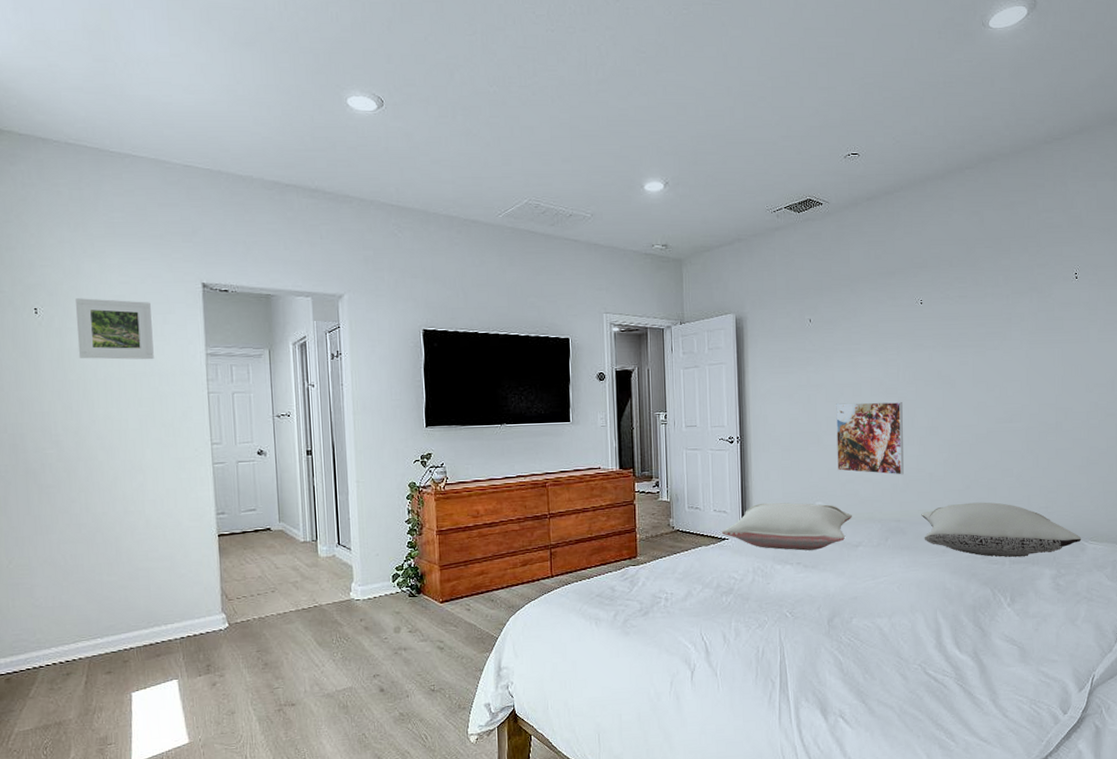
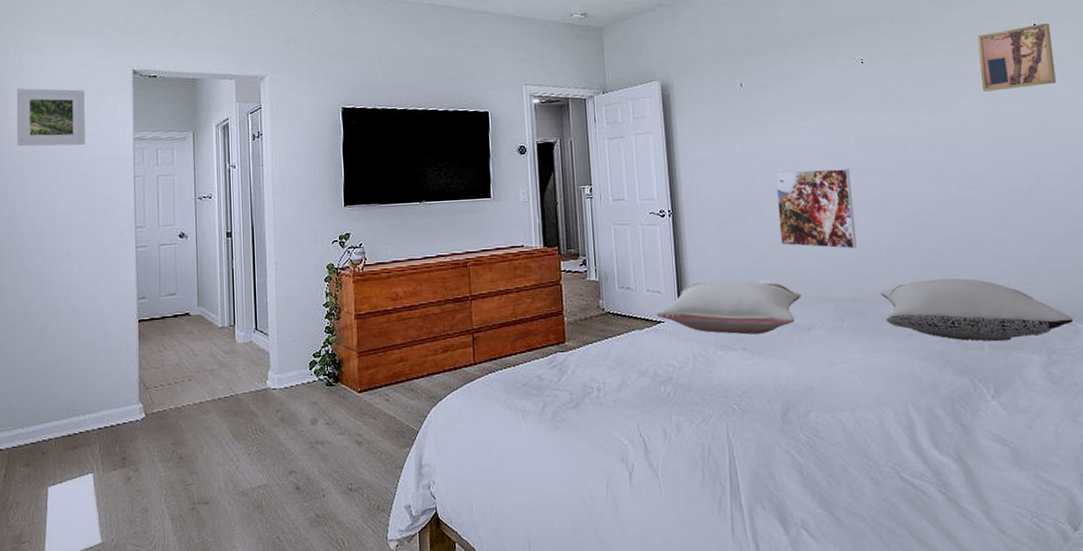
wall art: none [1025,273,1089,334] -> present [977,23,1056,92]

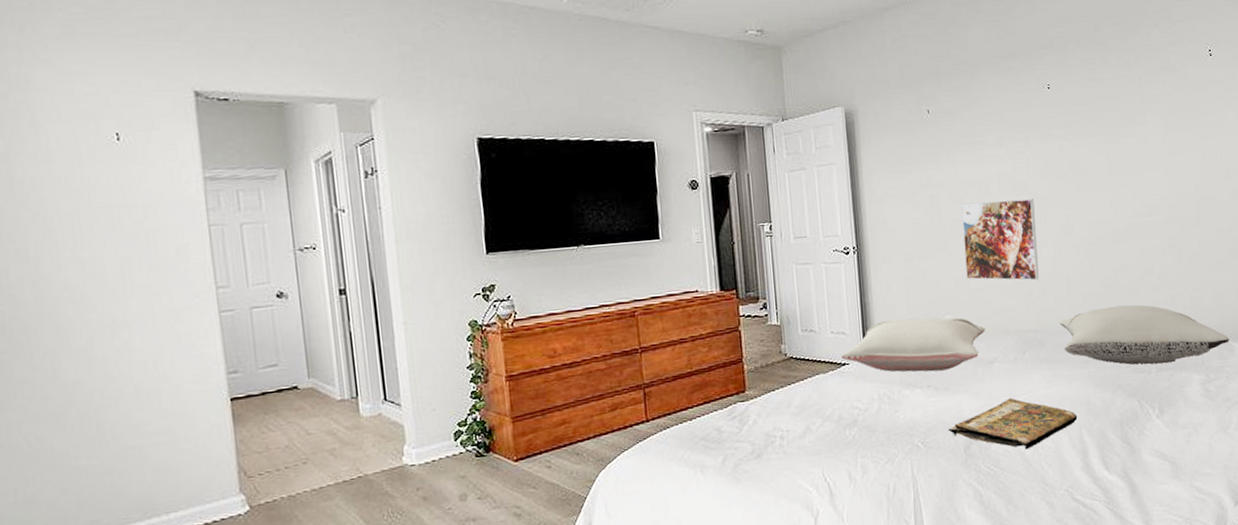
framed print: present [16,88,85,147] -> none [25,114,135,191]
book: none [764,366,903,421] -> present [948,398,1078,450]
wall art: present [977,23,1056,92] -> none [1157,49,1226,119]

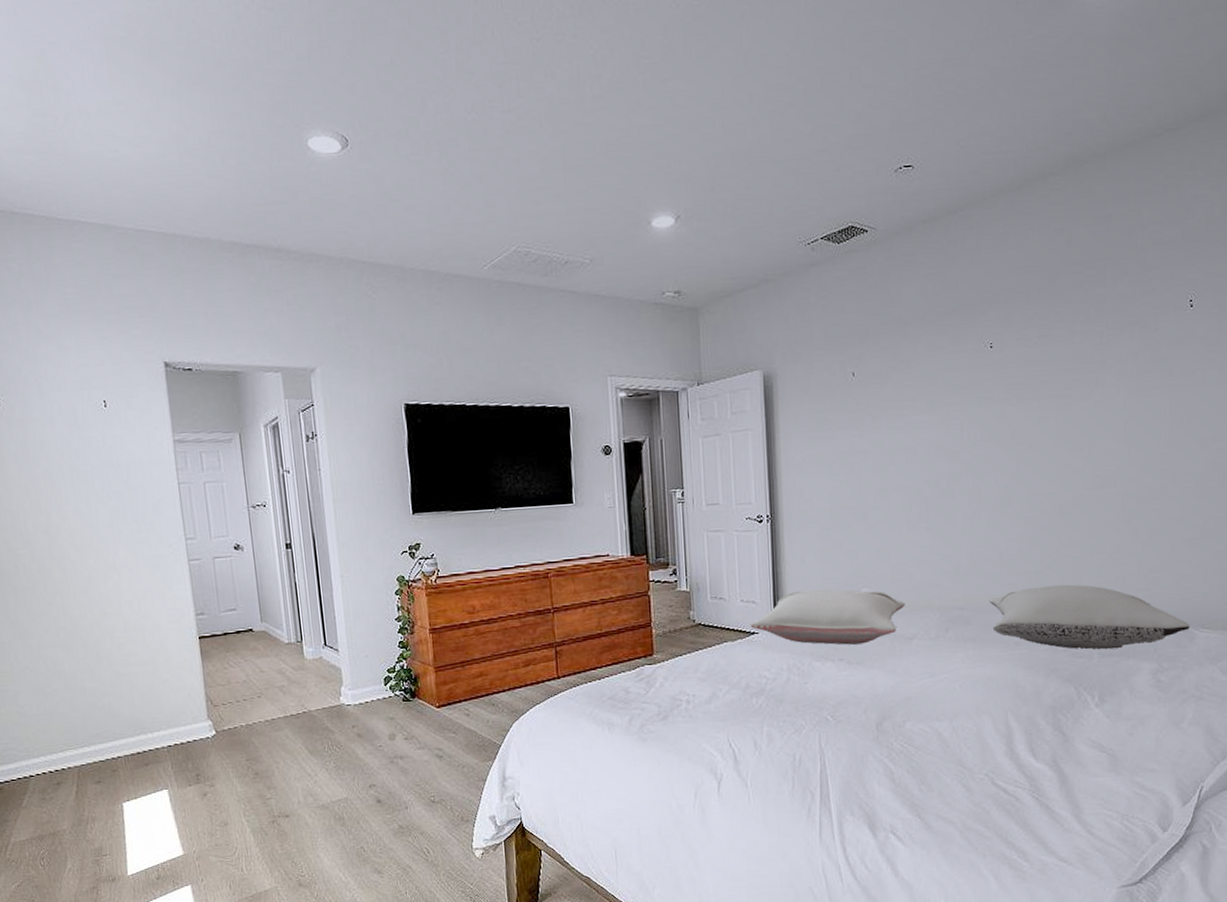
book: present [948,398,1078,450] -> none [859,676,1004,730]
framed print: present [961,199,1039,281] -> none [885,468,968,555]

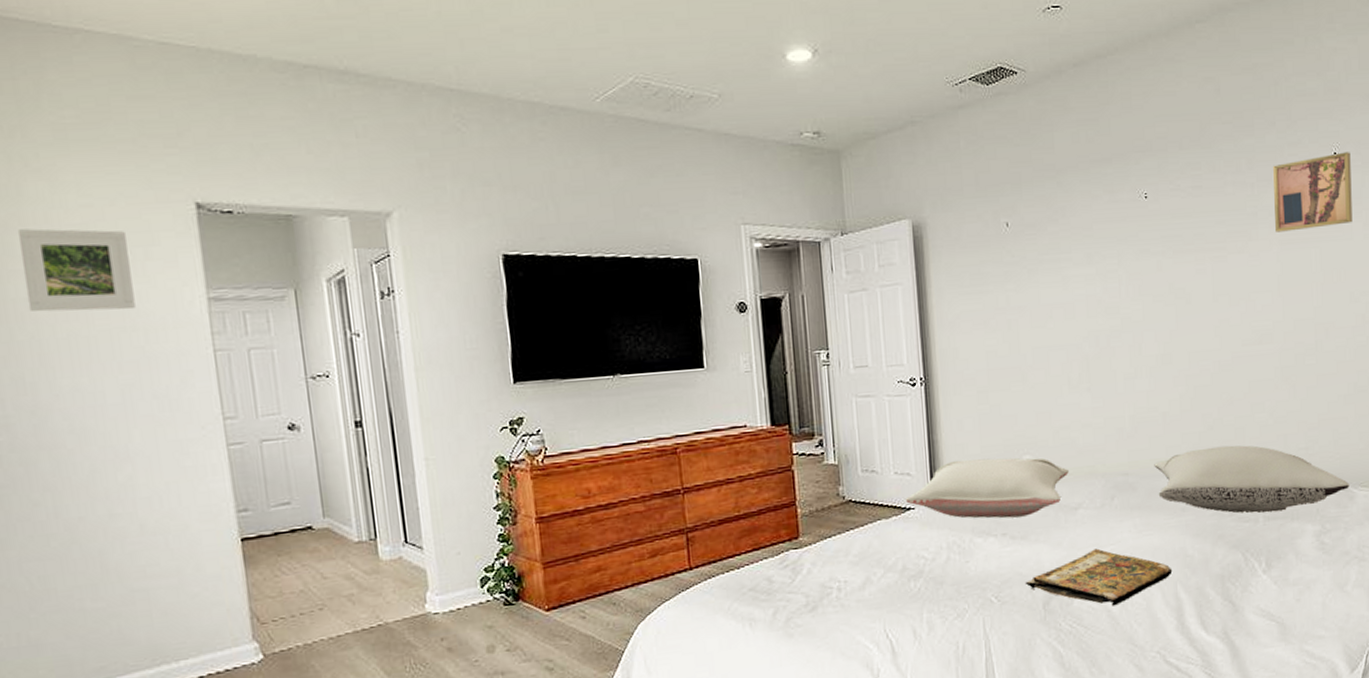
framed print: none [34,384,120,451] -> present [17,228,136,312]
book: none [859,676,1004,730] -> present [1025,548,1173,606]
wall art: none [1124,299,1208,380] -> present [1273,152,1353,232]

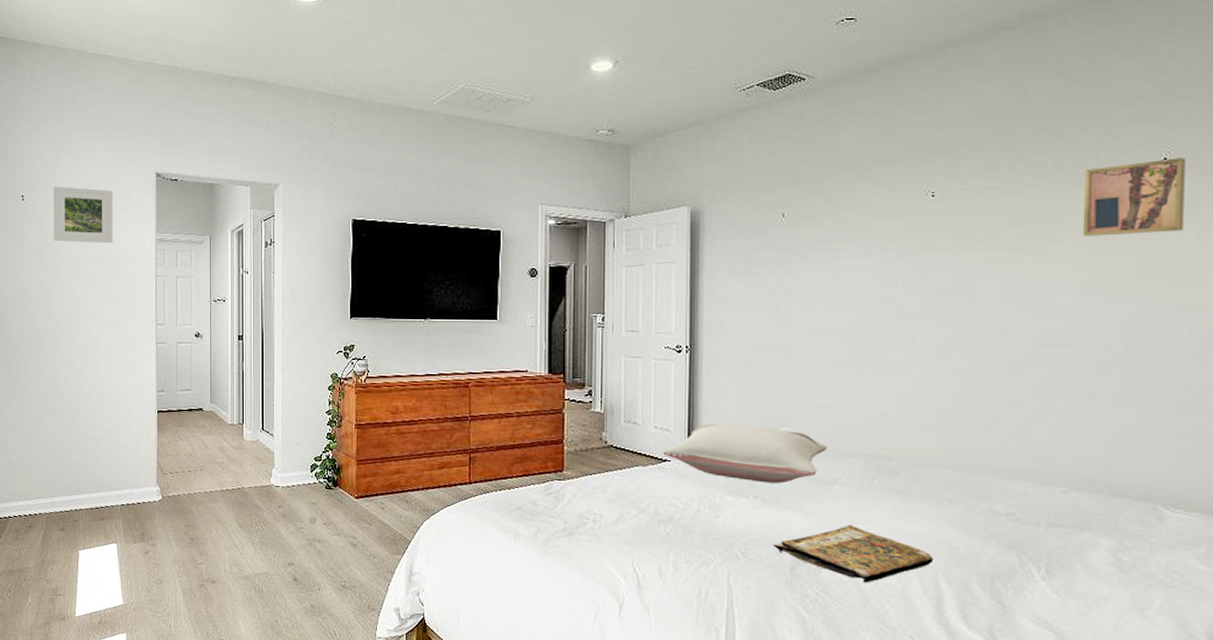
pillow: present [1154,445,1349,513] -> none [921,444,1159,520]

